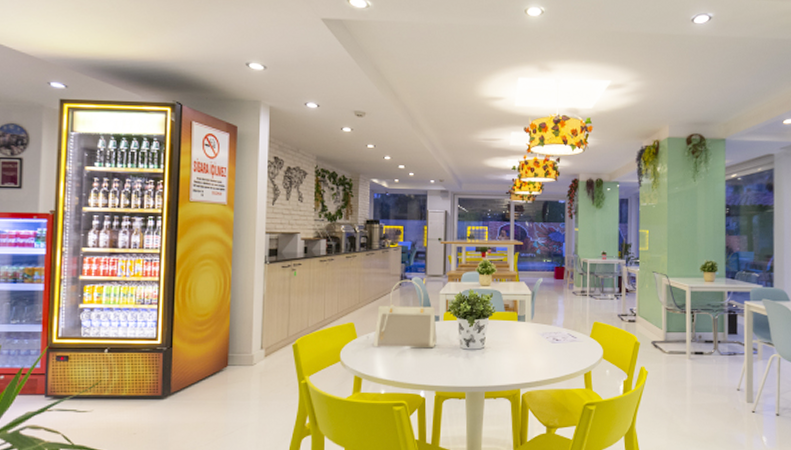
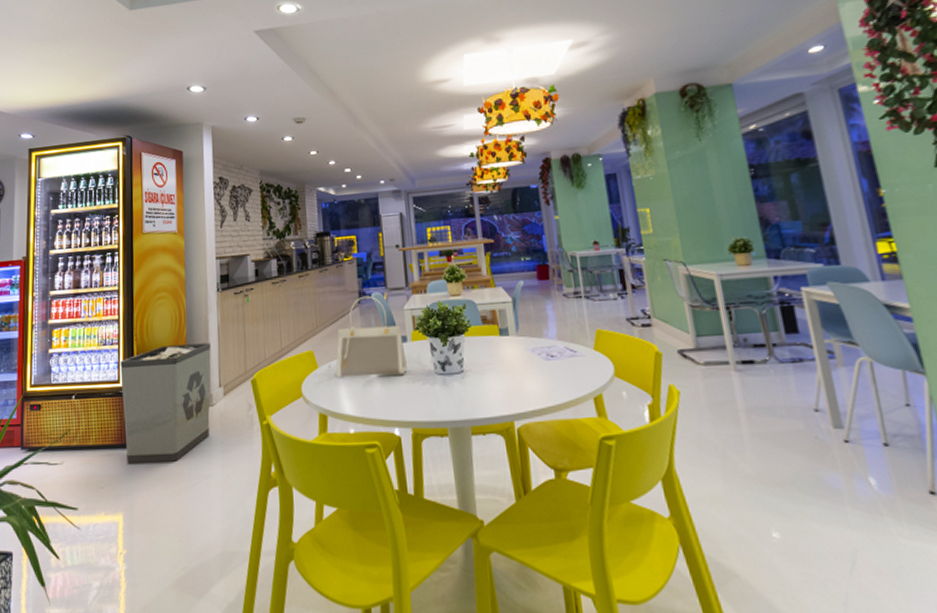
recycling bin: none [158,309,255,414] -> present [120,343,211,465]

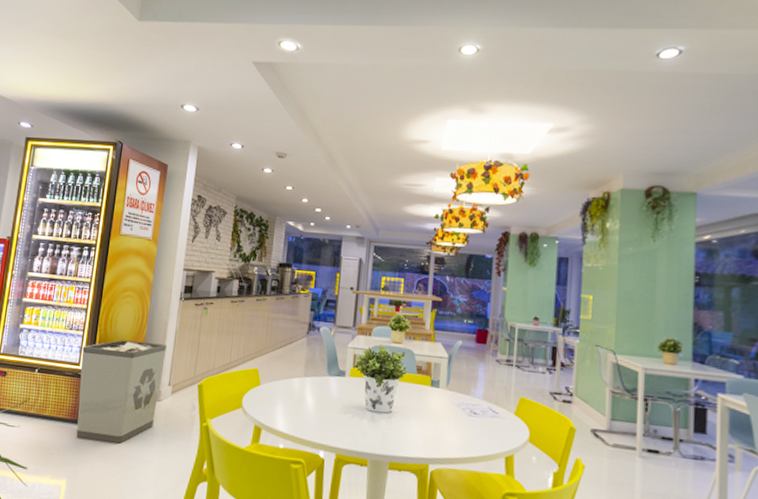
handbag: present [335,295,407,378] -> none [275,328,343,405]

